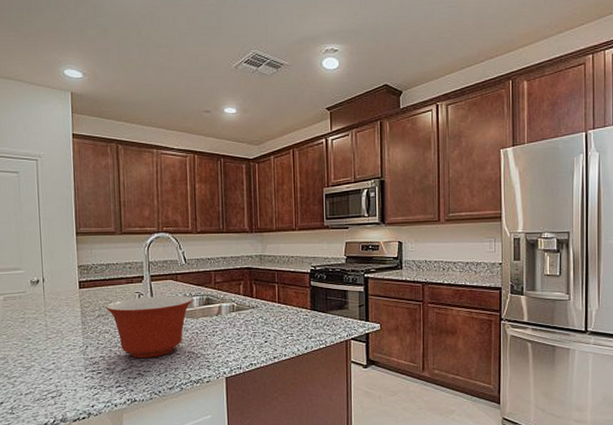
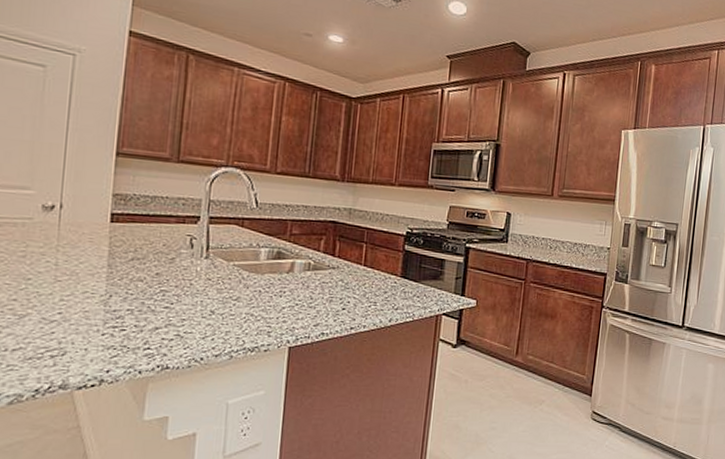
mixing bowl: present [105,295,193,358] -> none [143,241,260,317]

